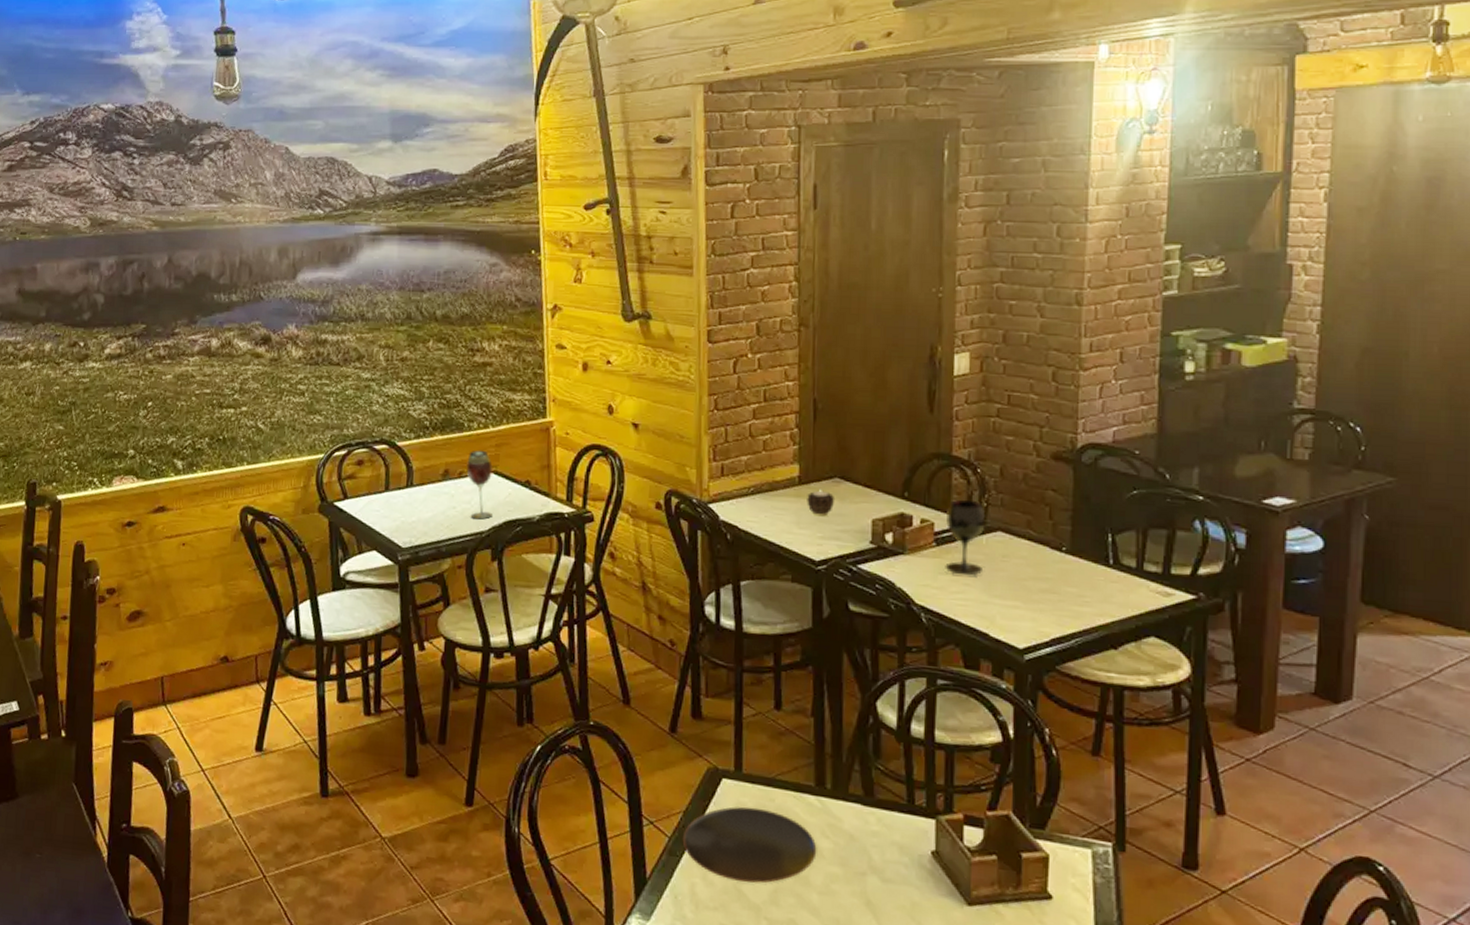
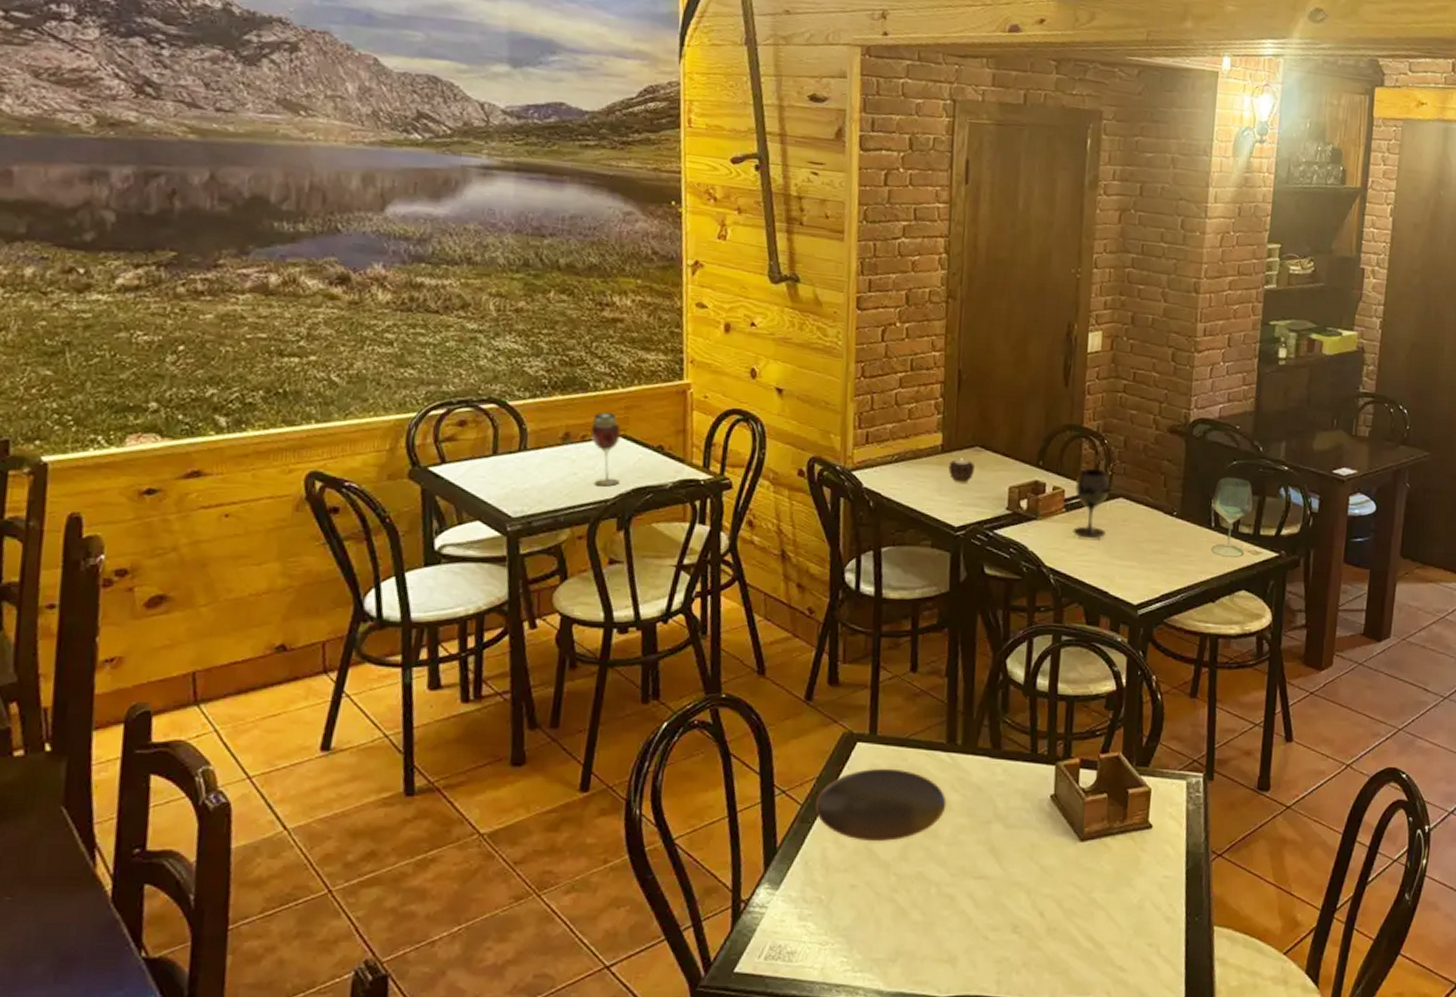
wine glass: none [1108,509,1161,599] -> present [1211,477,1254,558]

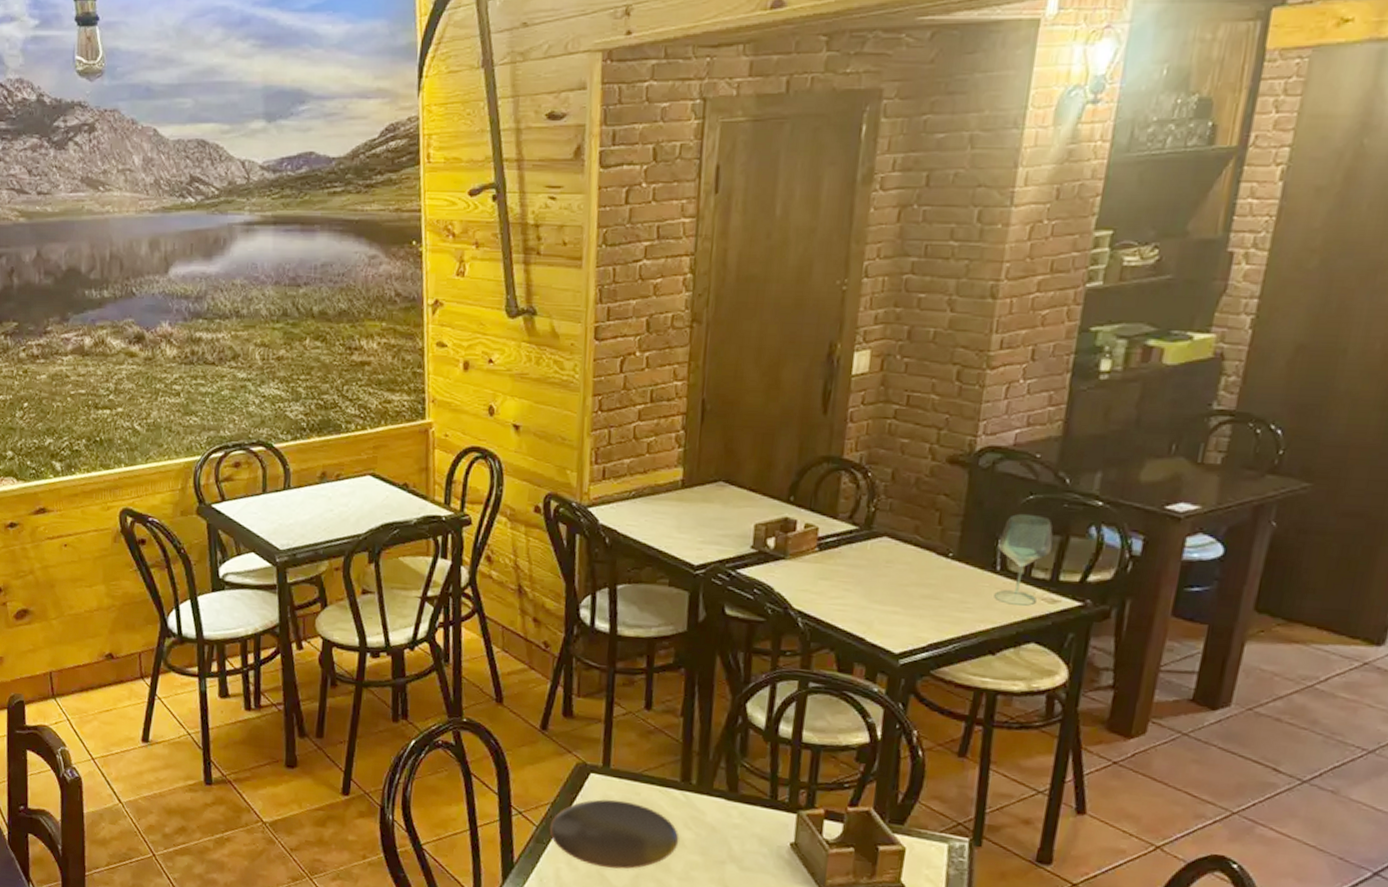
wineglass: present [590,412,621,487] -> none [344,452,370,522]
candle: present [948,457,976,484] -> none [688,493,719,521]
wine glass: present [1072,468,1110,539] -> none [826,504,873,581]

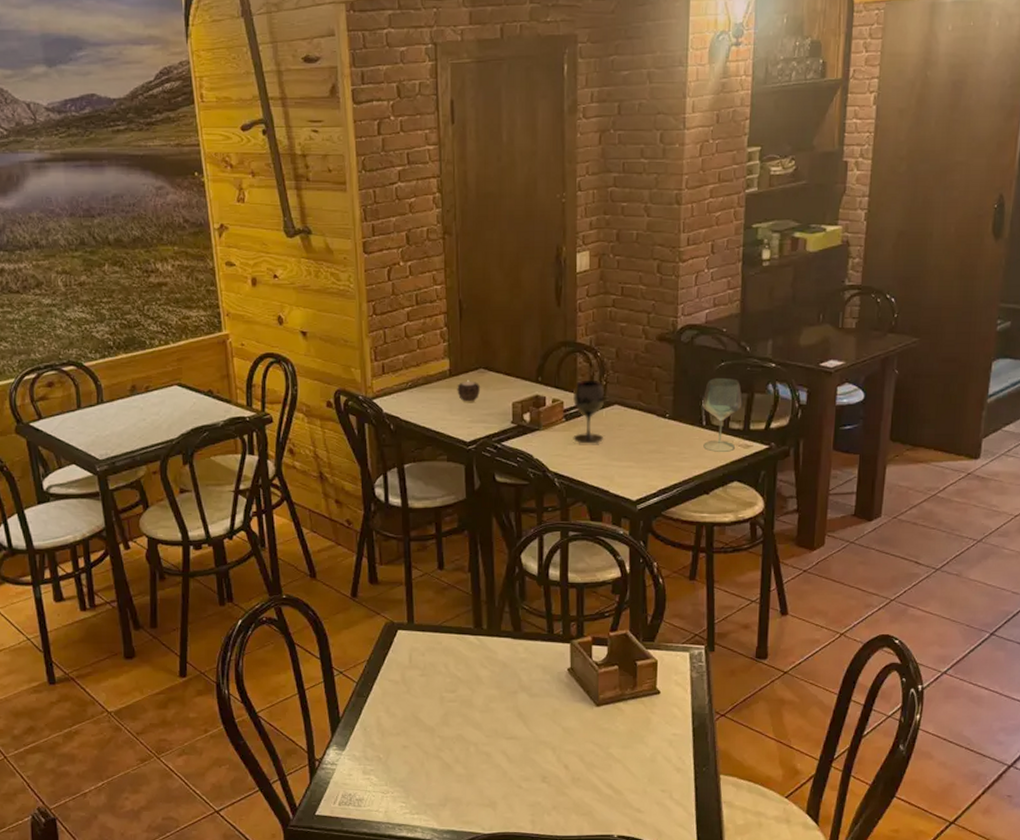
plate: present [549,799,679,869] -> none [367,650,478,710]
candle: none [688,493,719,521] -> present [457,379,481,403]
wine glass: none [826,504,873,581] -> present [573,379,605,444]

